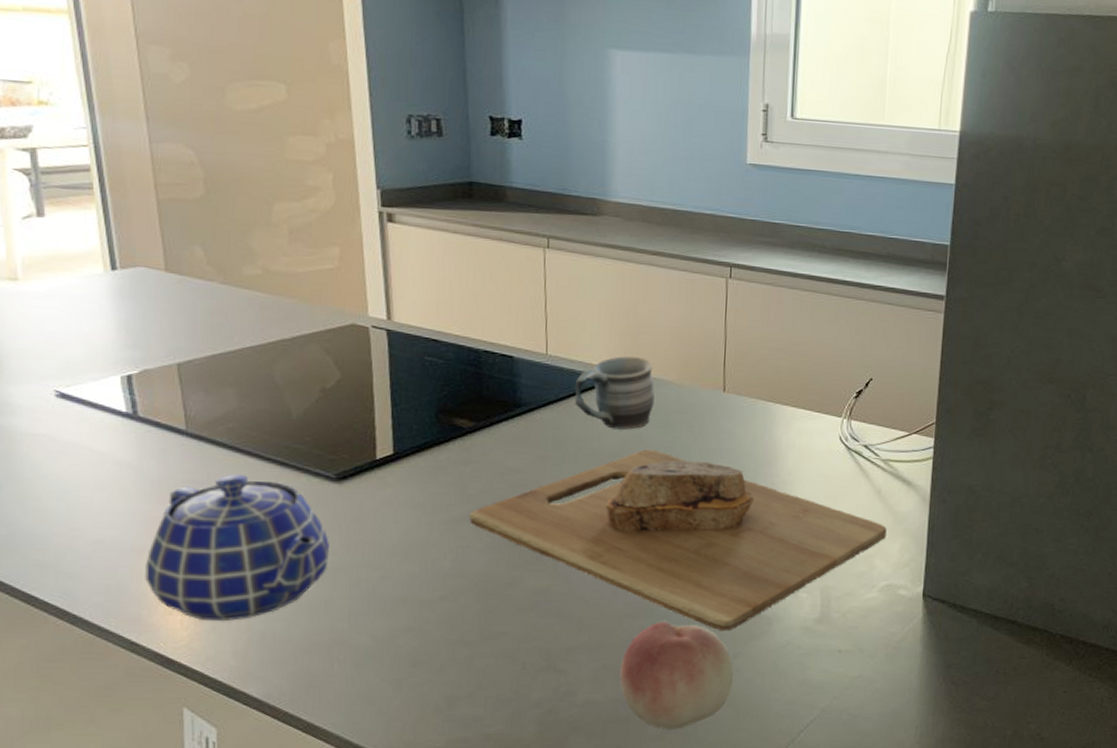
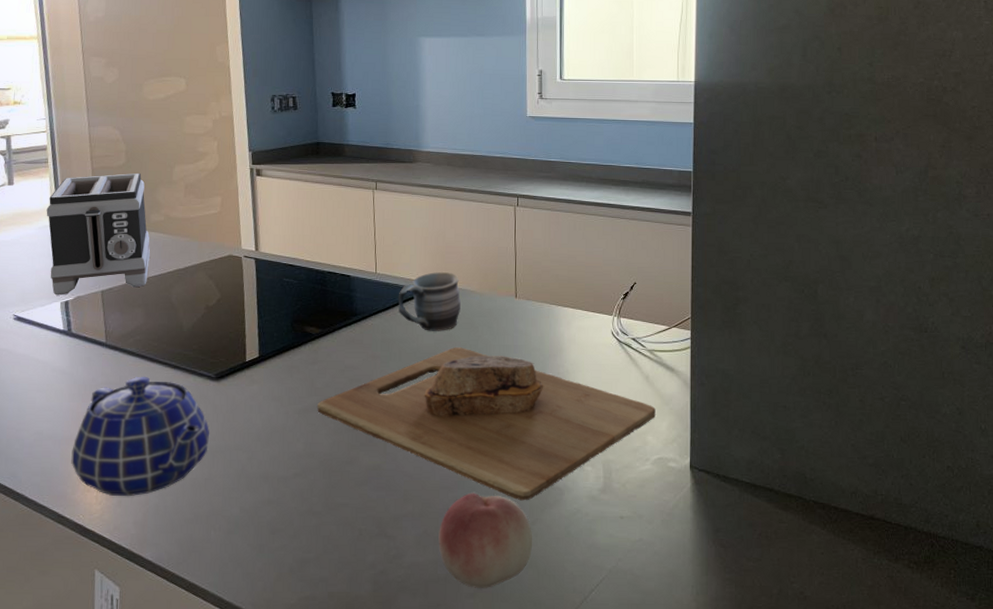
toaster: none [94,209,243,368] -> present [46,172,150,296]

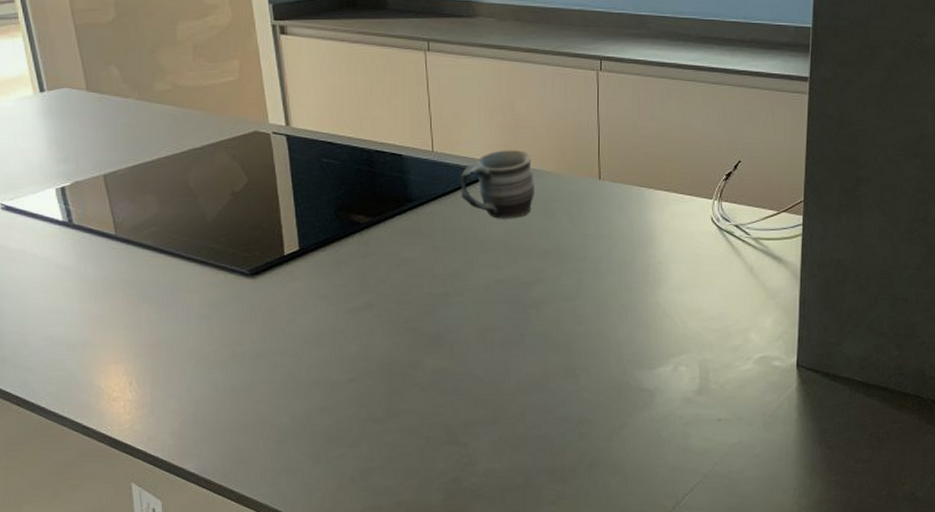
toaster: present [46,172,150,296] -> none [24,30,158,181]
teapot: present [71,376,210,497] -> none [89,273,249,406]
cutting board: present [317,347,656,501] -> none [371,237,760,404]
fruit: present [438,492,532,588] -> none [515,396,620,495]

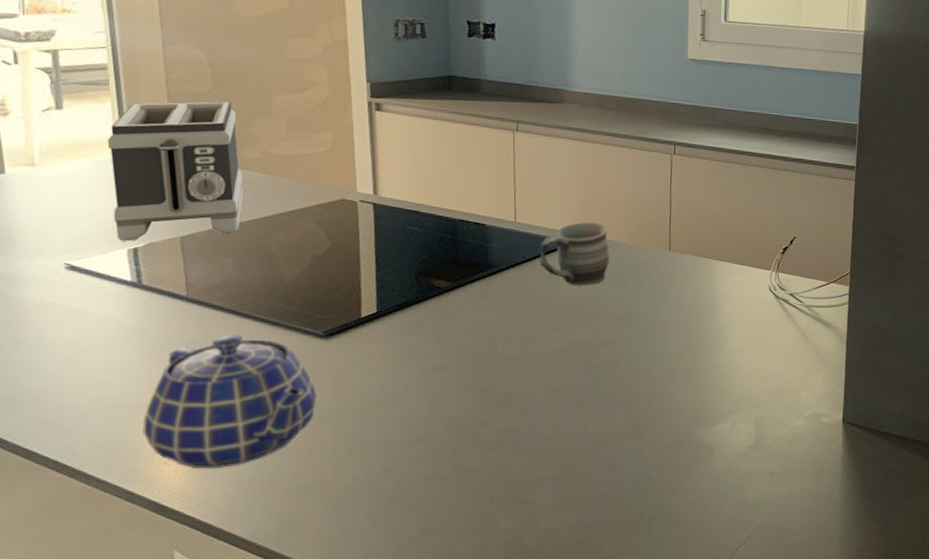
toaster: none [24,30,158,181] -> present [107,101,243,242]
teapot: none [89,273,249,406] -> present [143,334,317,469]

